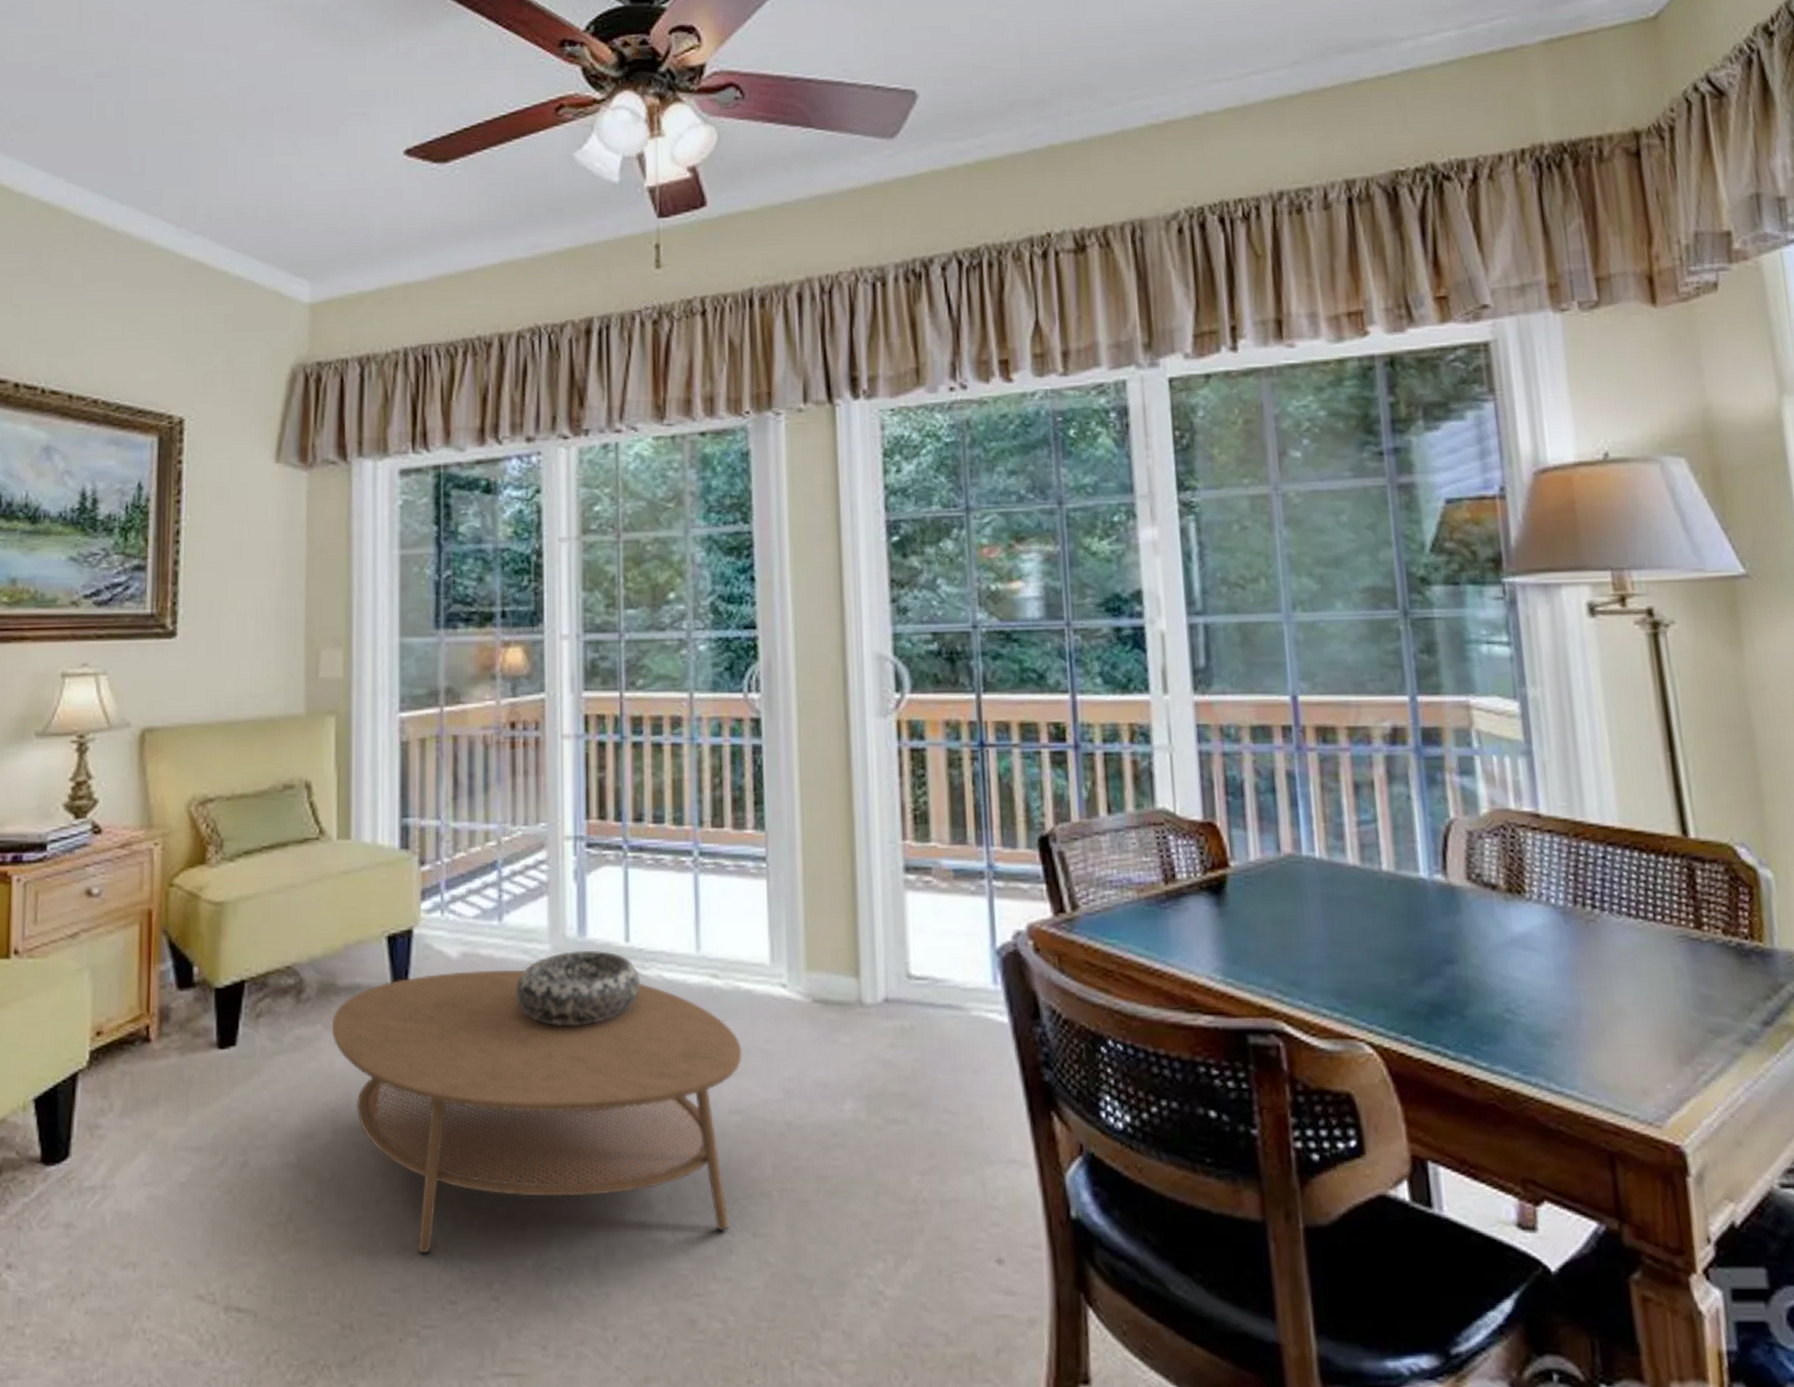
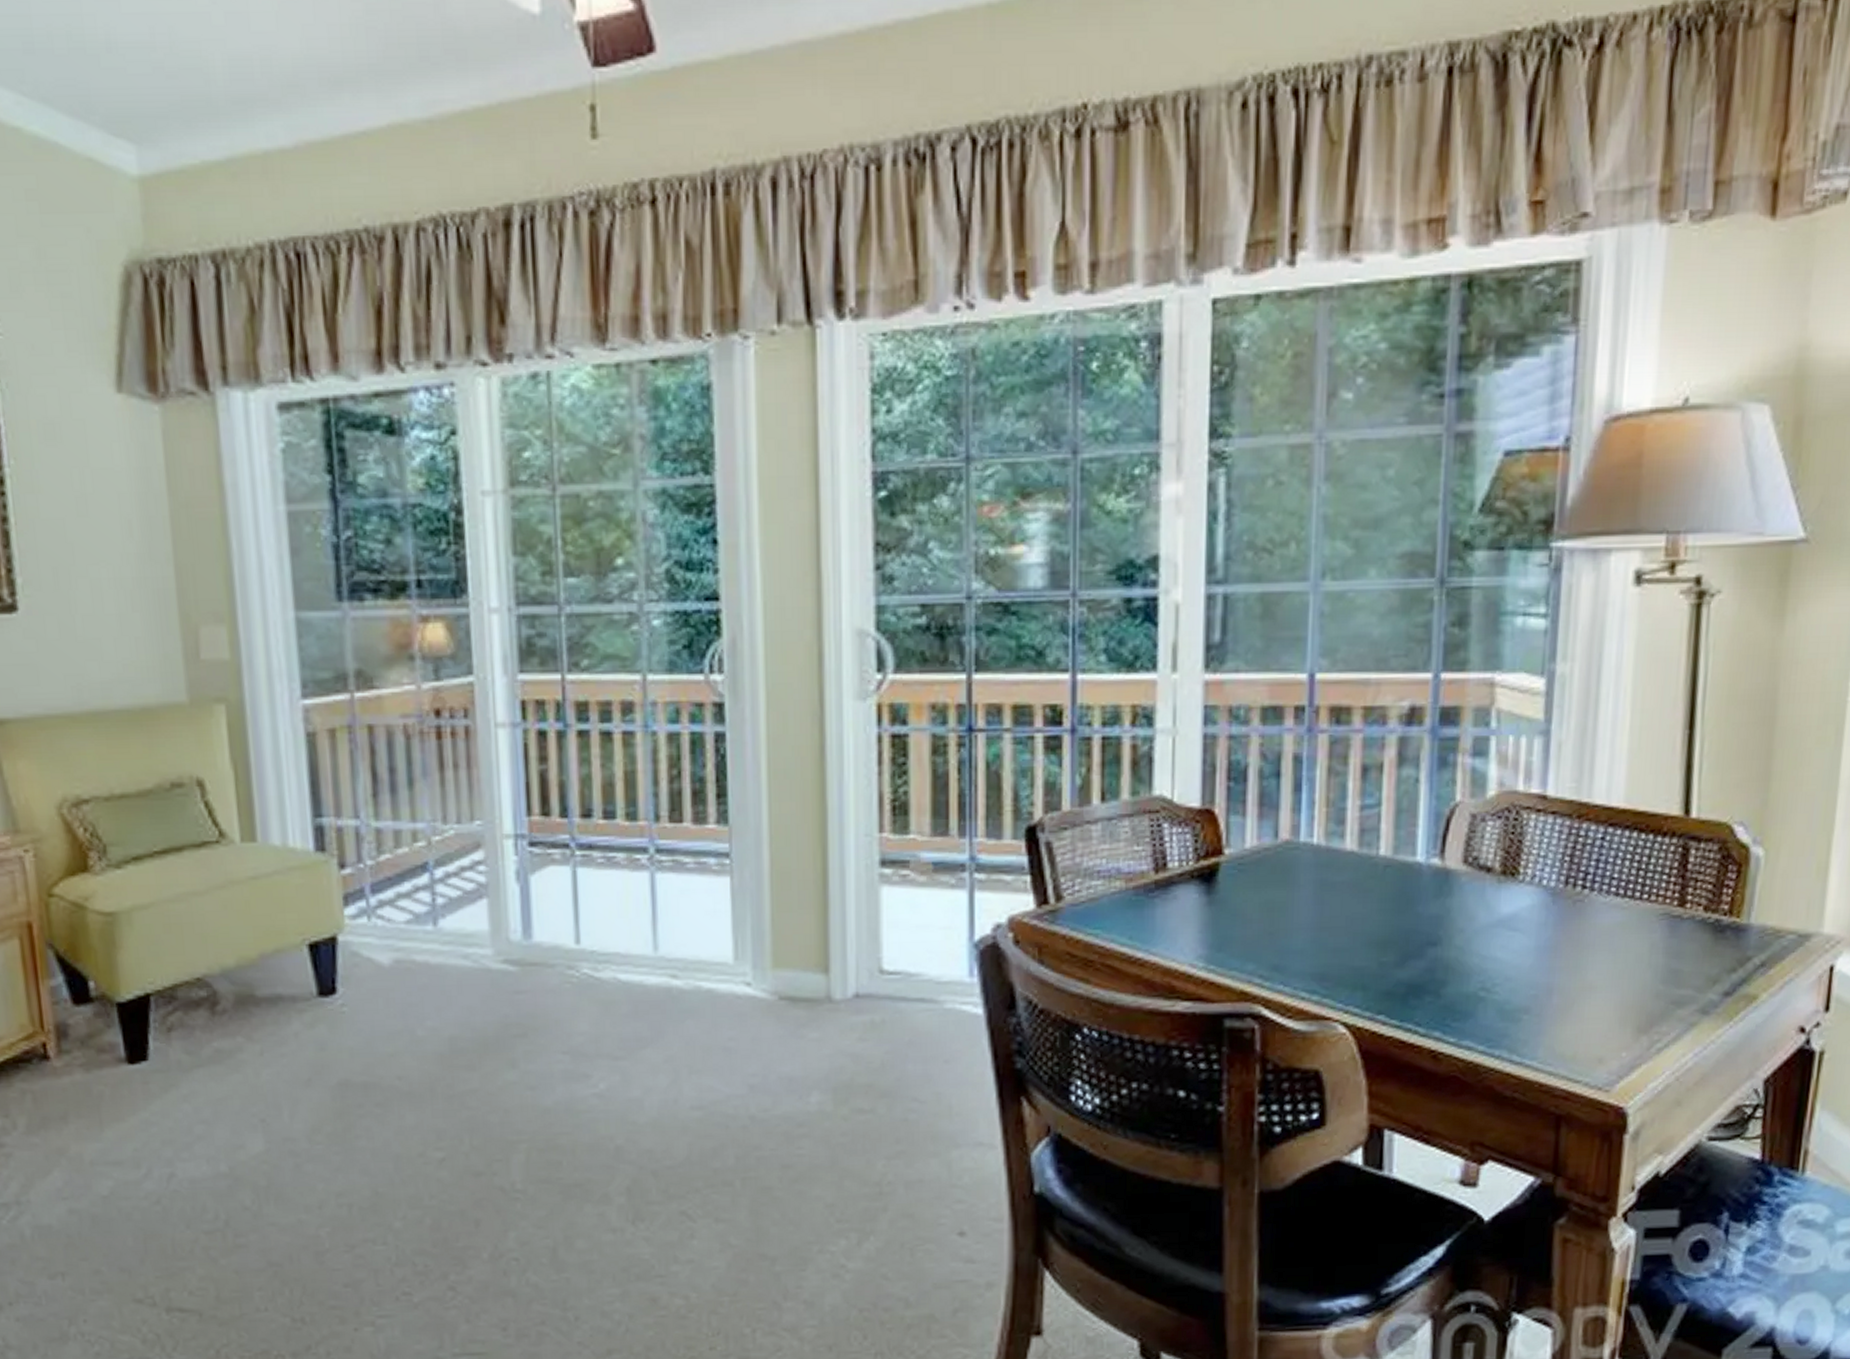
coffee table: present [331,969,742,1254] -> none [253,975,704,1252]
decorative bowl: present [516,950,641,1025] -> none [457,953,594,1030]

